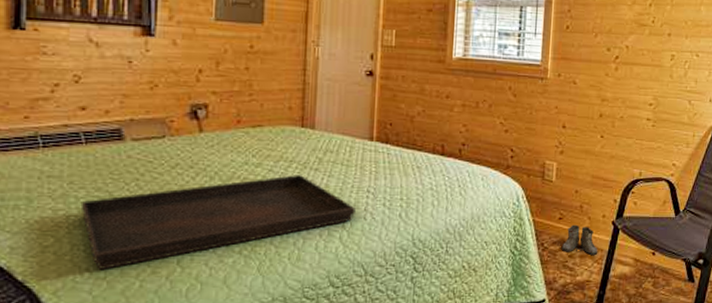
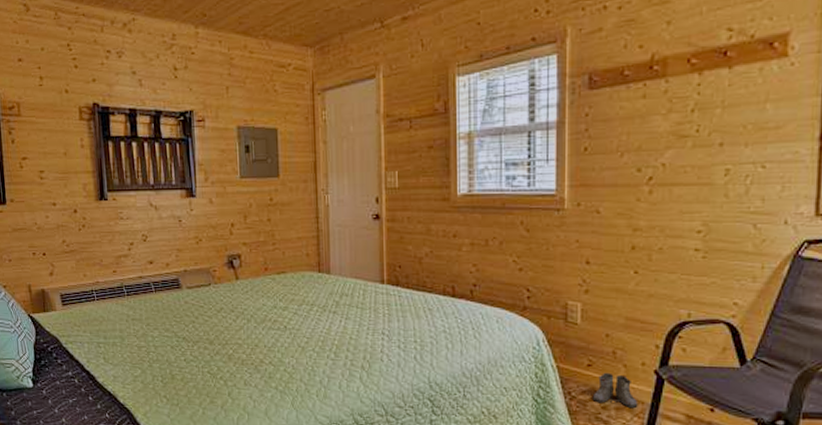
serving tray: present [82,175,355,269] -> none [157,317,372,397]

